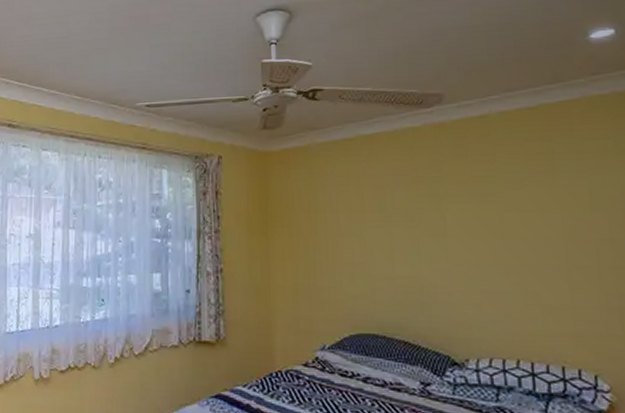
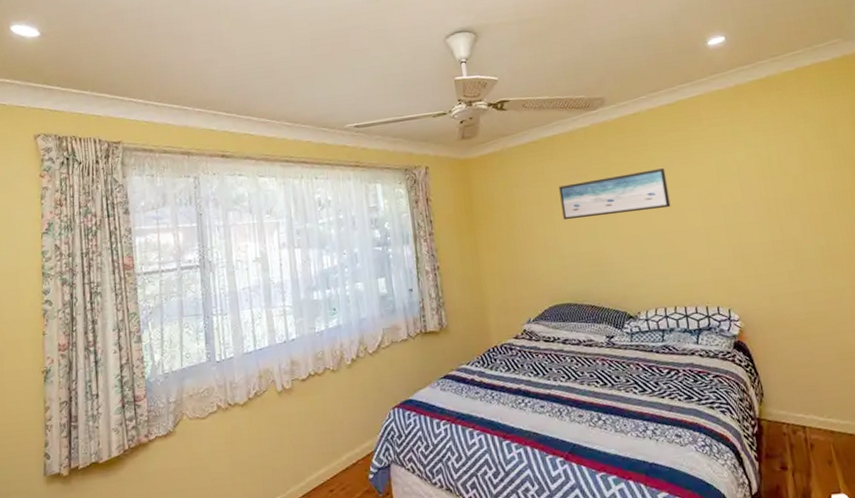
wall art: none [375,185,522,235] -> present [559,168,671,220]

